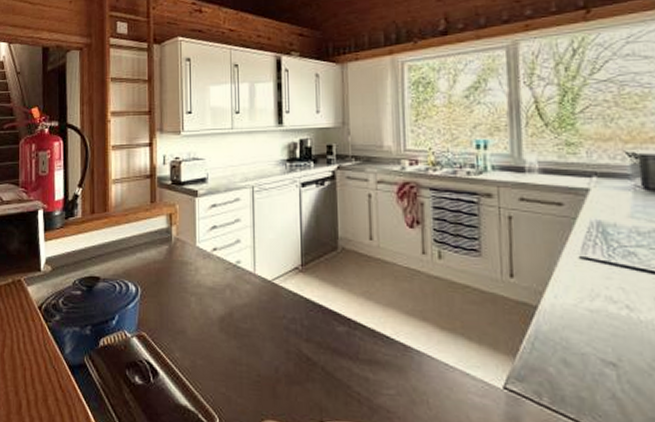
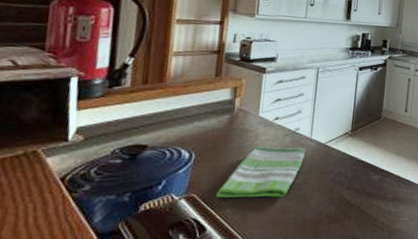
dish towel: none [164,281,251,344] -> present [216,146,306,198]

